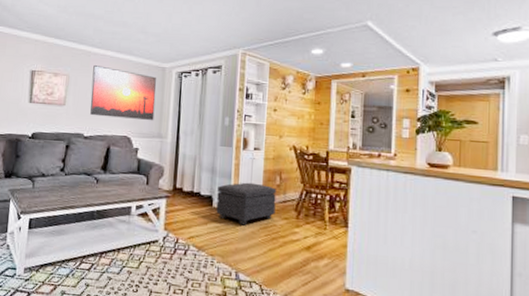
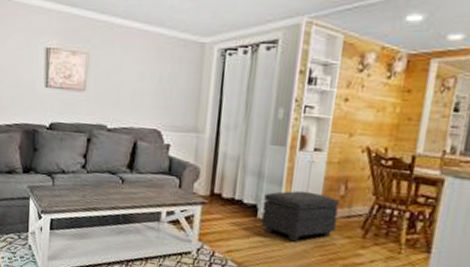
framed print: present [90,64,157,121] -> none [114,39,194,112]

